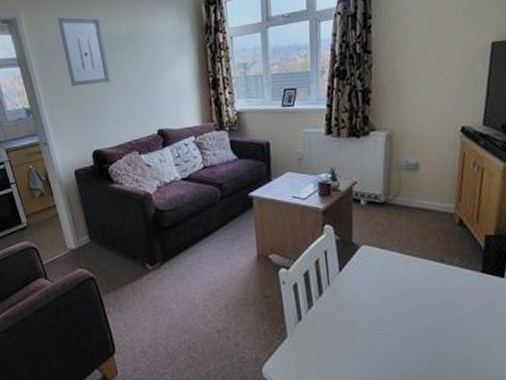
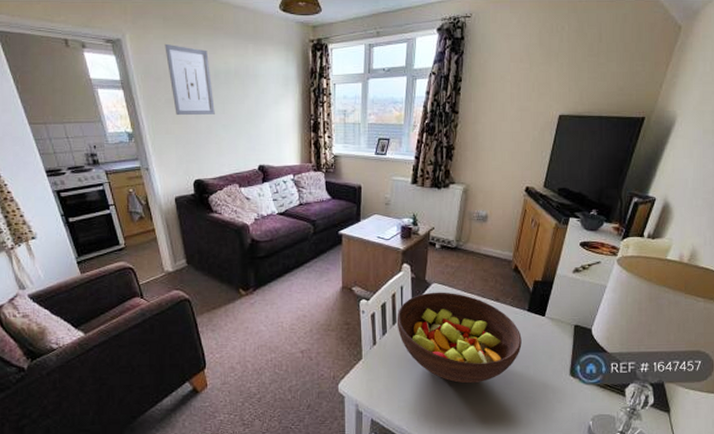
fruit bowl: none [323,254,480,363] -> present [396,292,522,384]

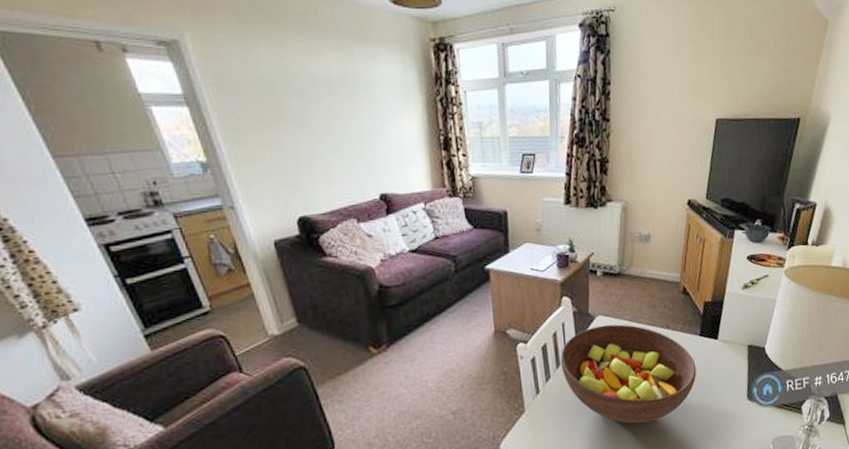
wall art: present [165,43,215,115] -> none [241,45,317,136]

